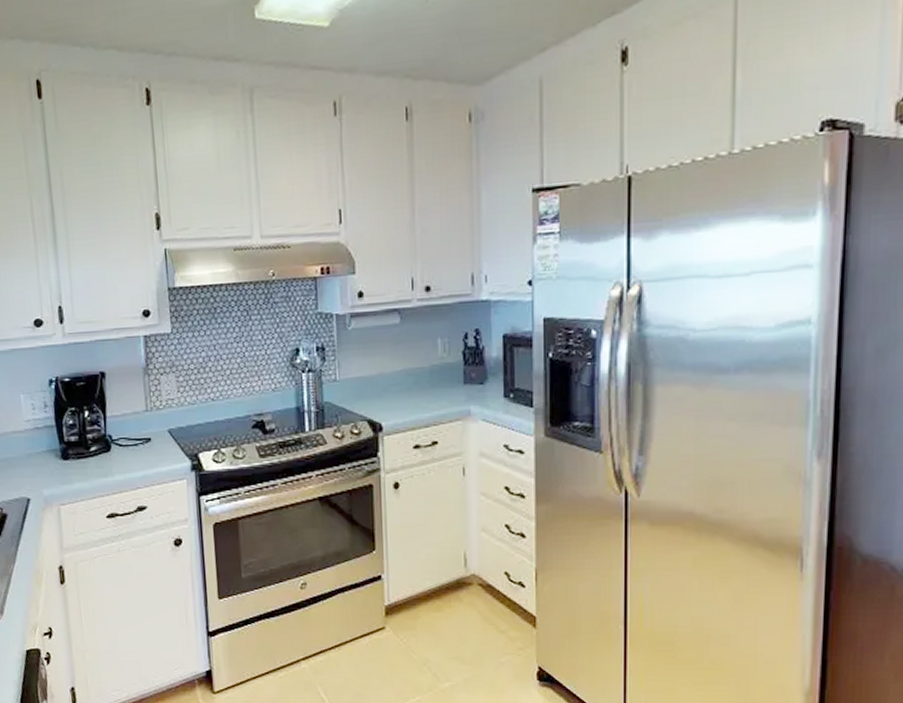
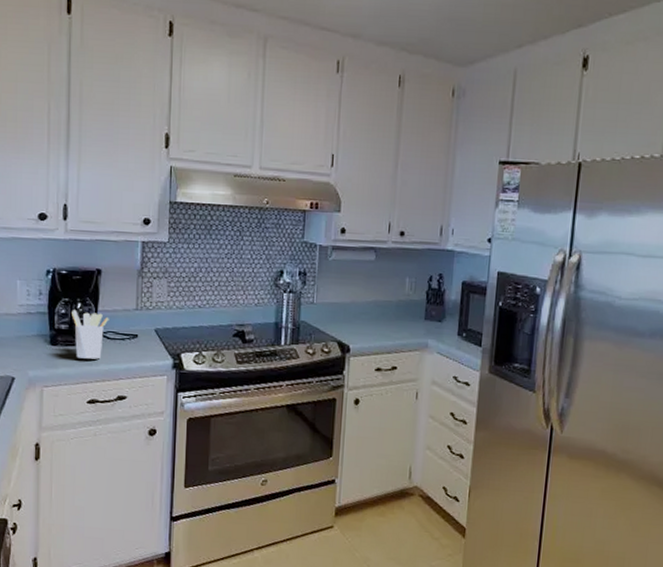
utensil holder: none [80,419,119,471] -> present [72,310,109,360]

